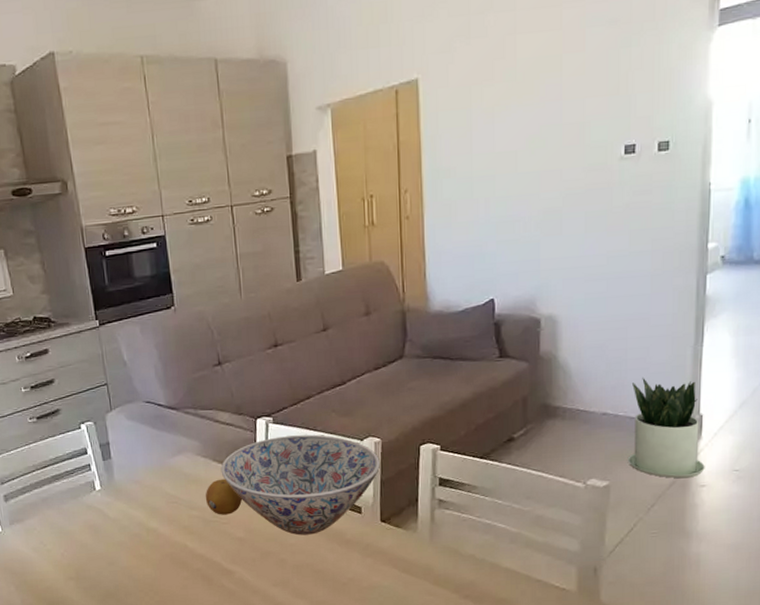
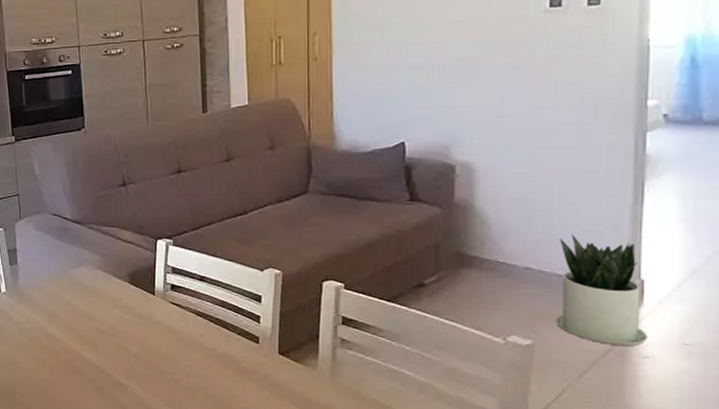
fruit: present [205,479,242,515] -> none [103,294,139,330]
bowl: present [220,434,380,536] -> none [120,259,280,359]

